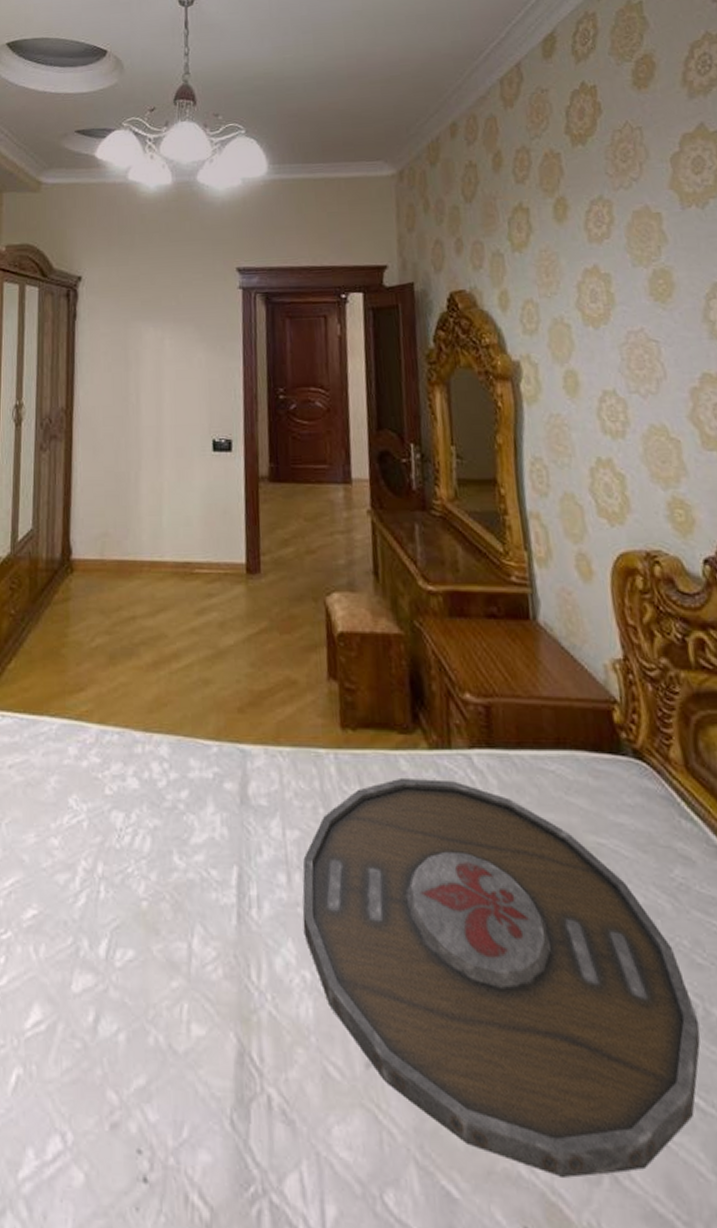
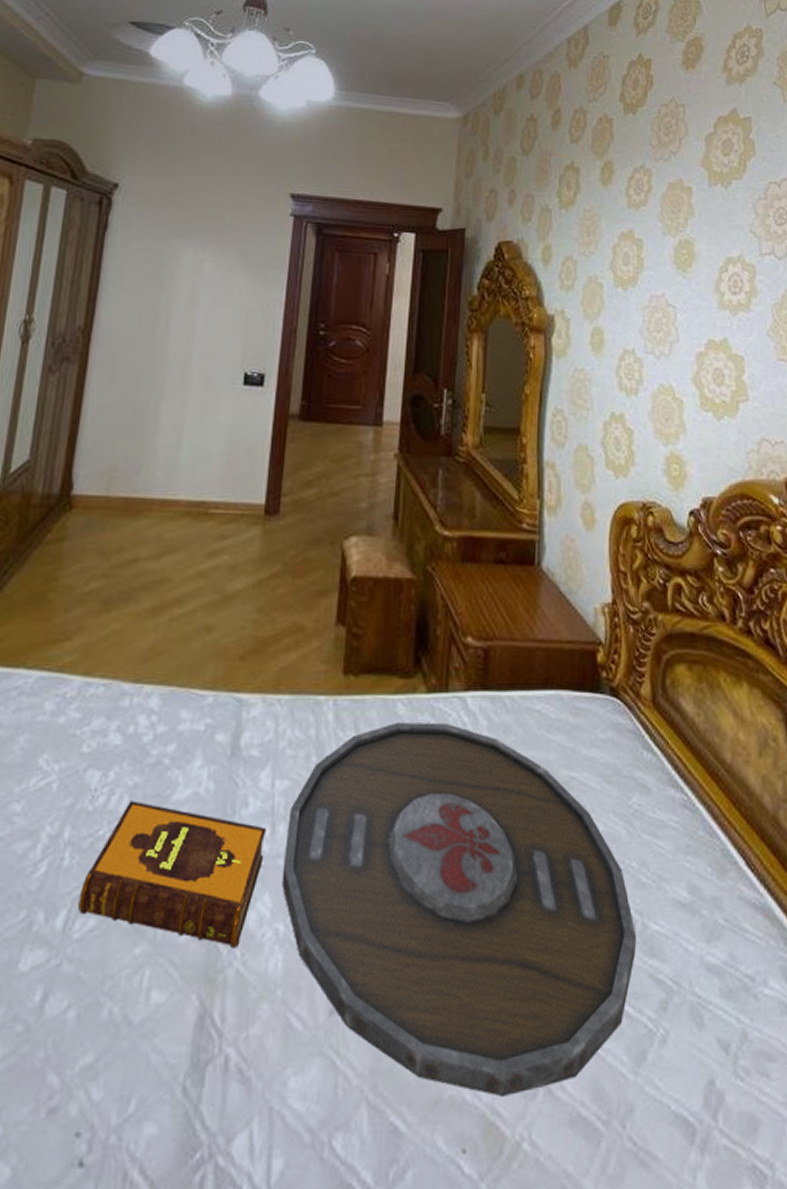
hardback book: none [117,842,283,991] -> present [78,801,267,949]

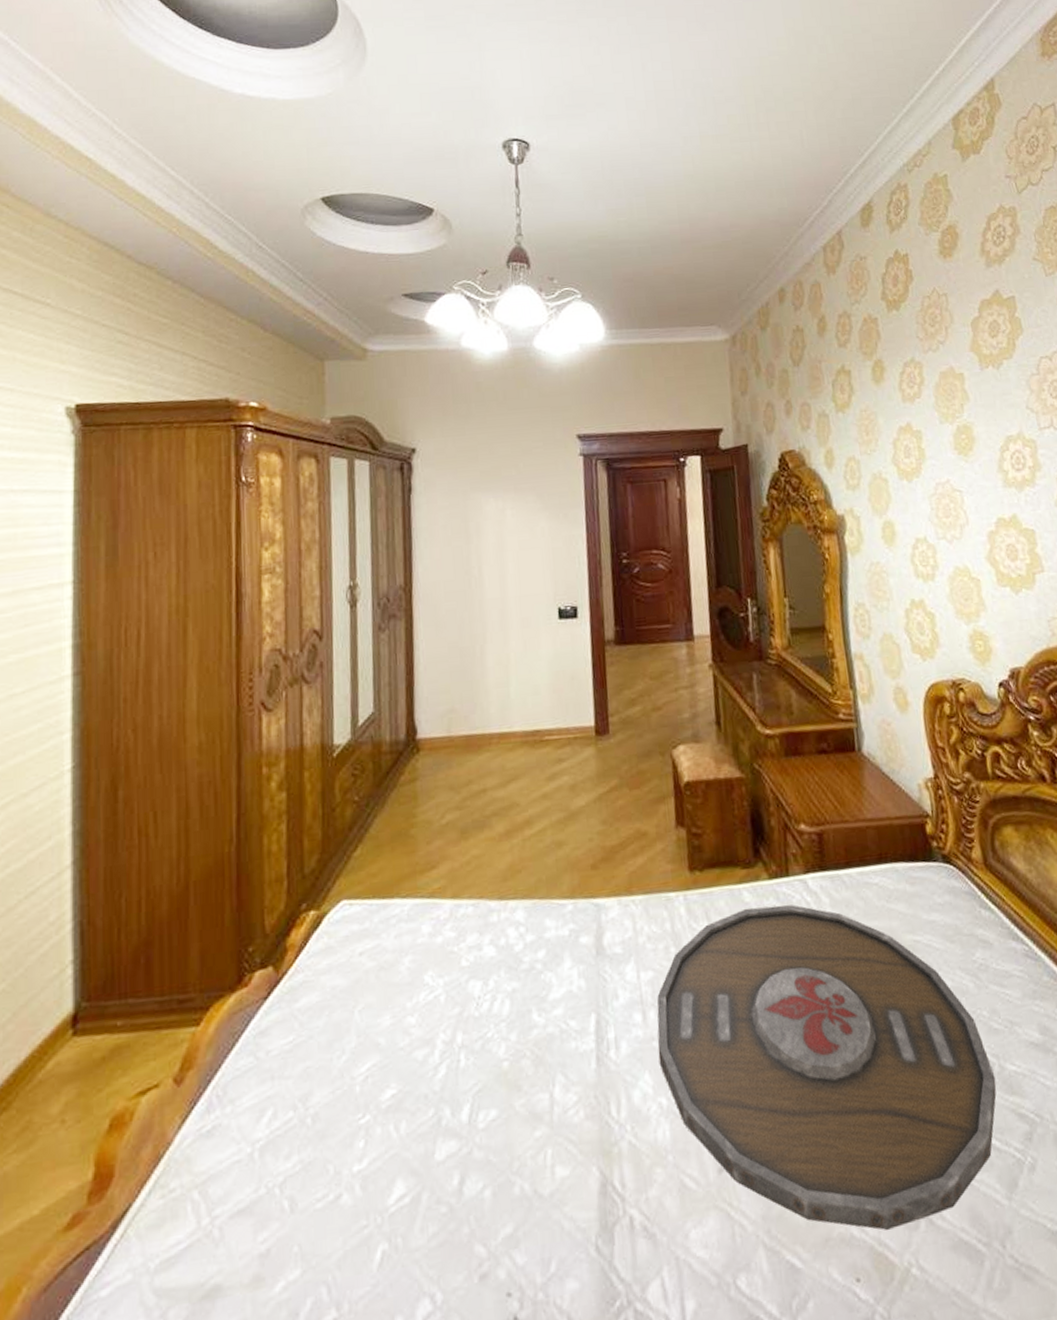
hardback book: present [78,801,267,949] -> none [479,1003,640,1124]

